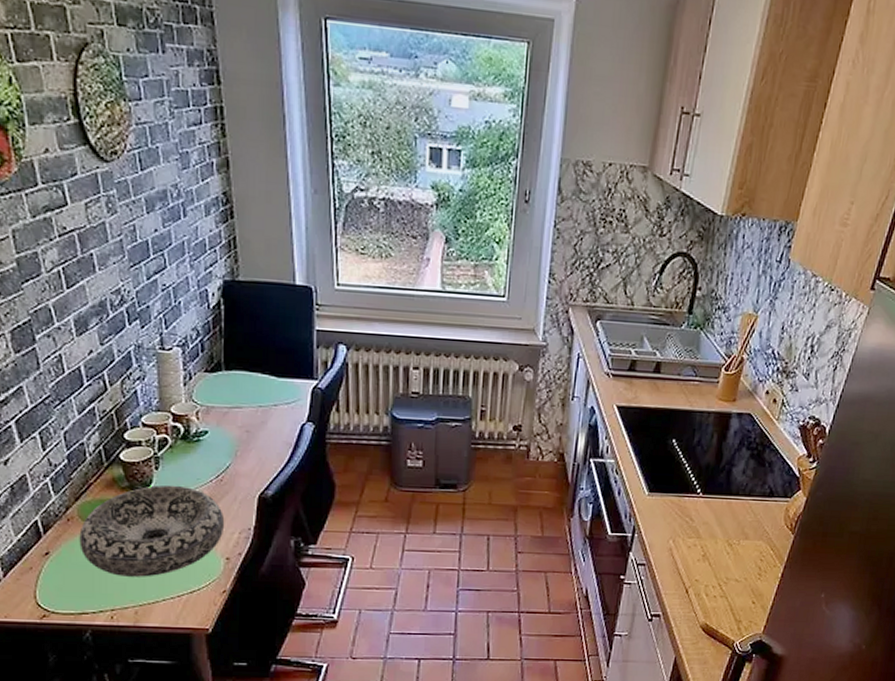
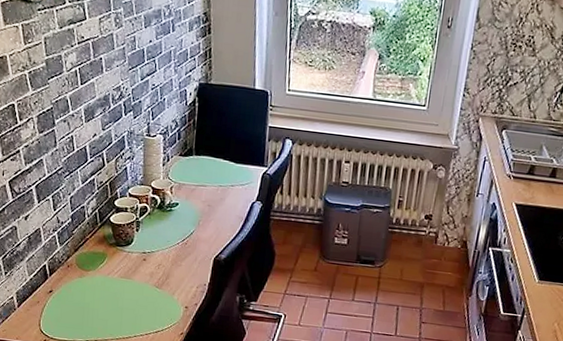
decorative bowl: present [79,485,225,577] -> none [75,244,187,317]

